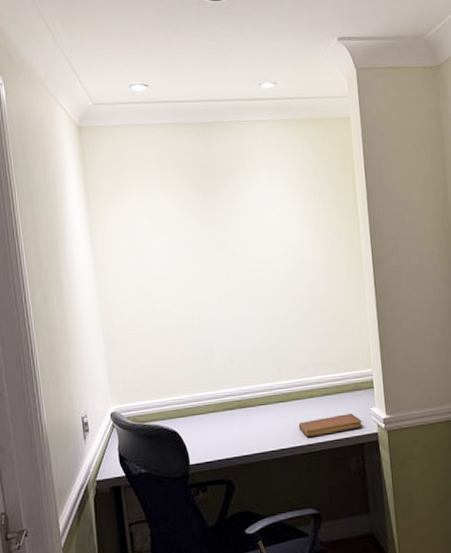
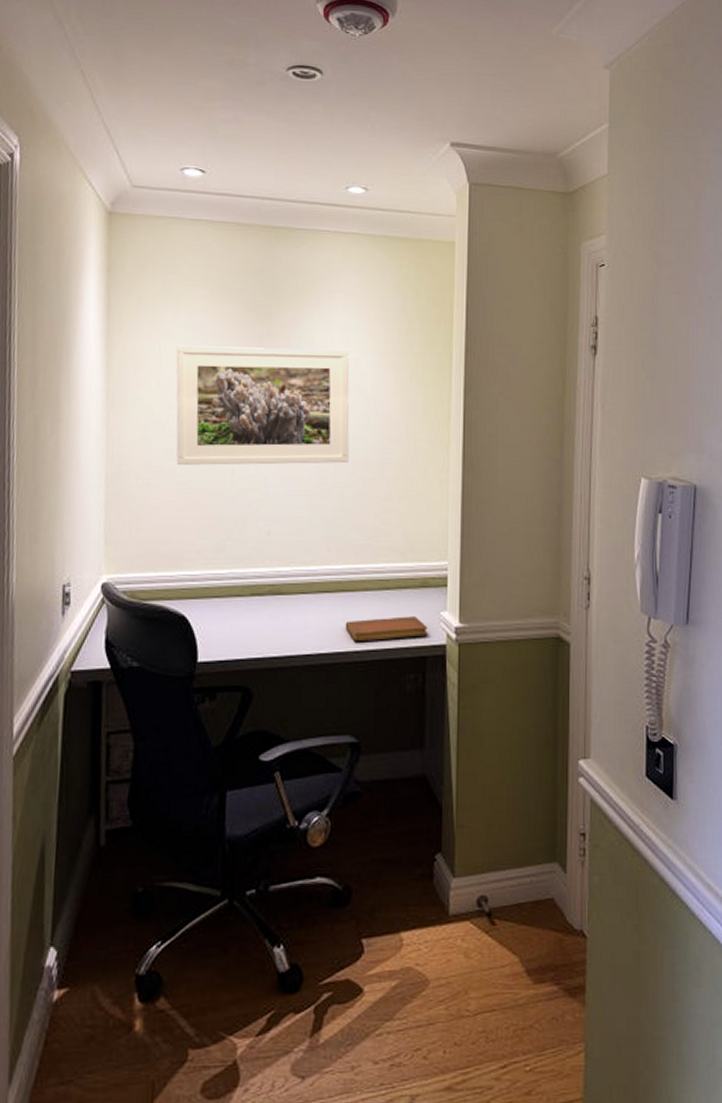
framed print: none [144,213,286,317] -> present [176,345,350,465]

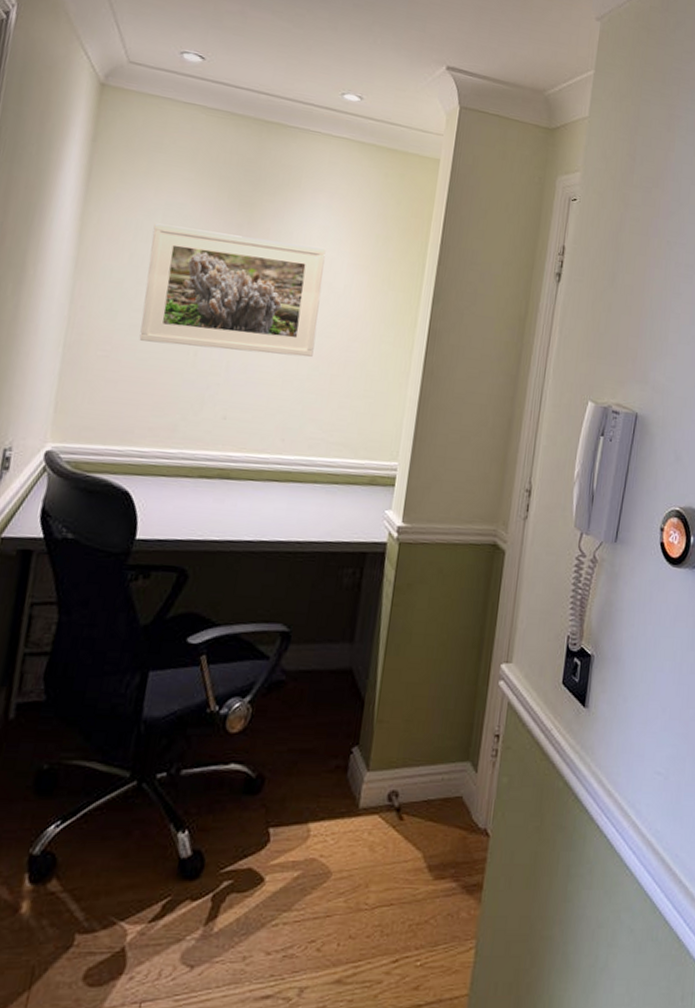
notebook: present [345,616,428,642] -> none [289,511,371,533]

